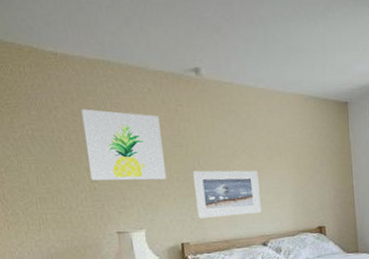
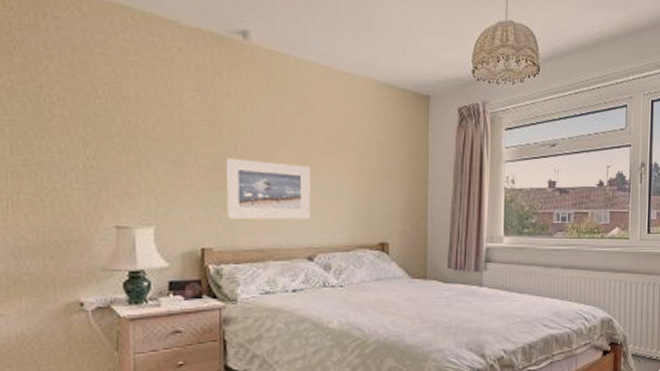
wall art: present [81,109,167,182] -> none [84,62,191,165]

